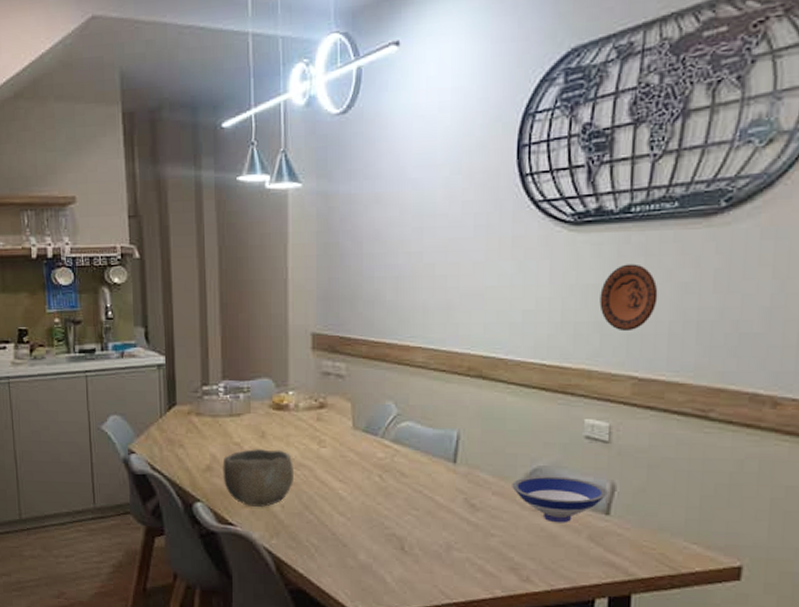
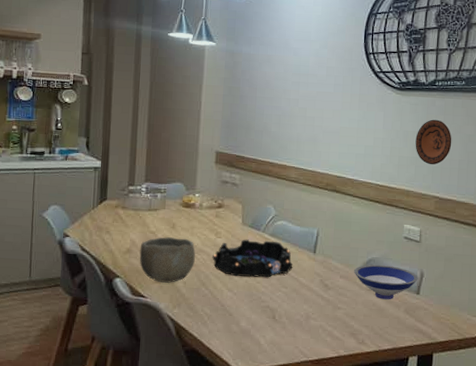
decorative bowl: none [316,448,424,497] -> present [212,239,292,278]

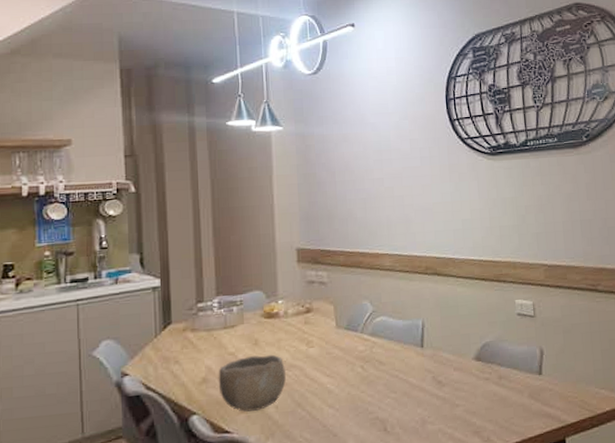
decorative bowl: present [212,239,292,278] -> none [305,340,399,390]
bowl: present [354,264,418,300] -> none [468,348,538,387]
decorative plate: present [415,119,452,165] -> none [514,181,553,231]

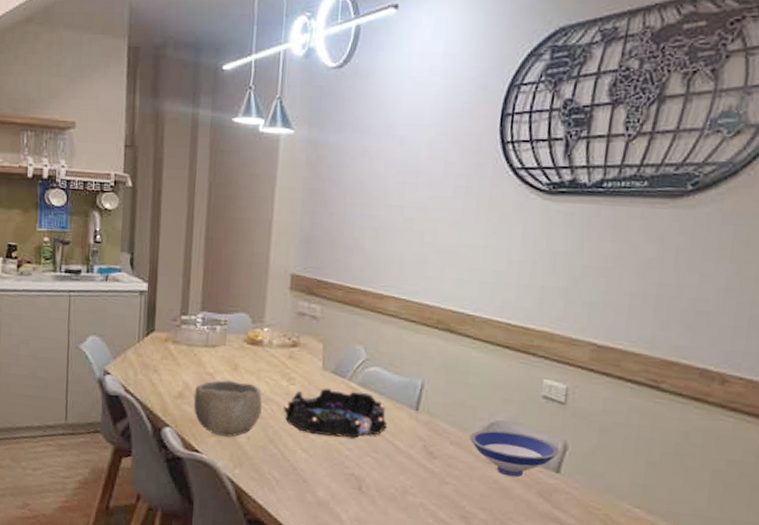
decorative bowl: none [305,340,399,390] -> present [283,388,387,439]
bowl: none [468,348,538,387] -> present [469,429,560,478]

